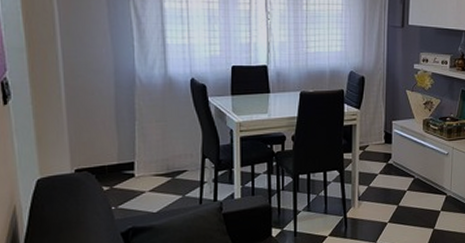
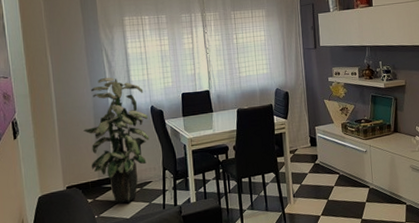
indoor plant: none [100,36,187,194] -> present [83,77,149,203]

